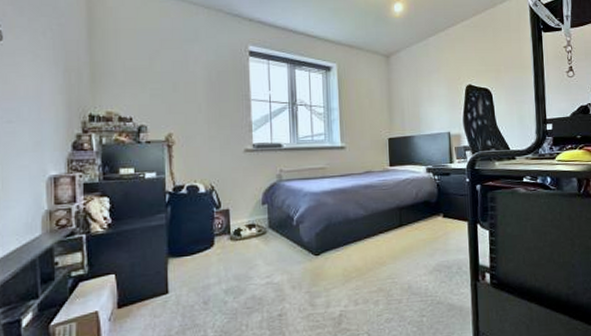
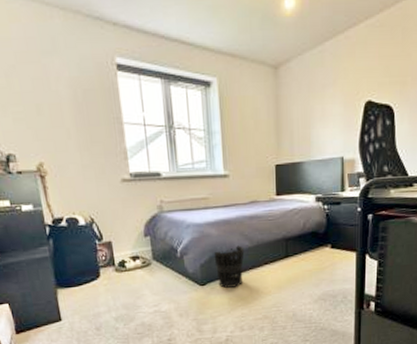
wastebasket: none [328,214,359,258] -> present [212,245,245,288]

